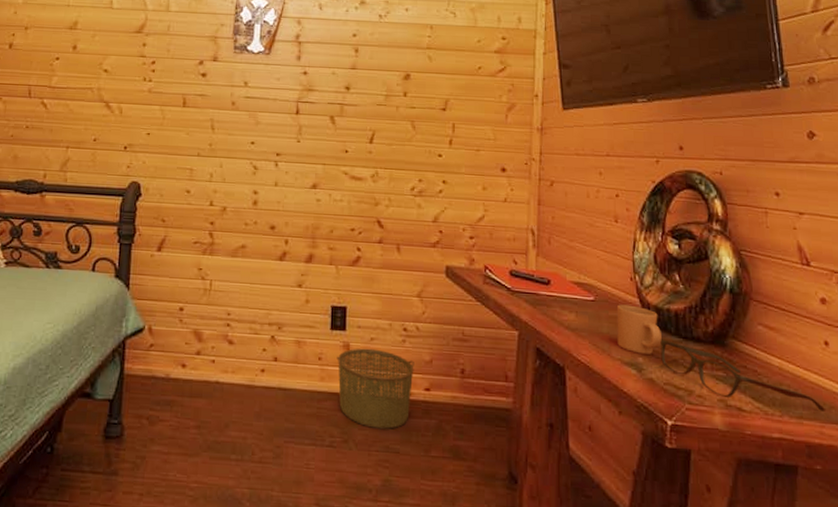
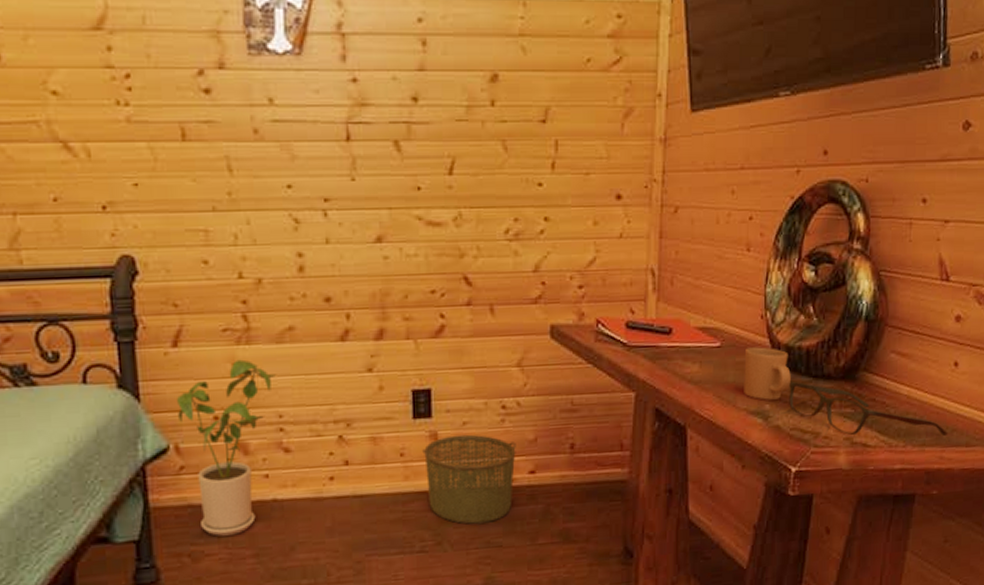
house plant: none [154,266,228,407] -> present [177,359,276,536]

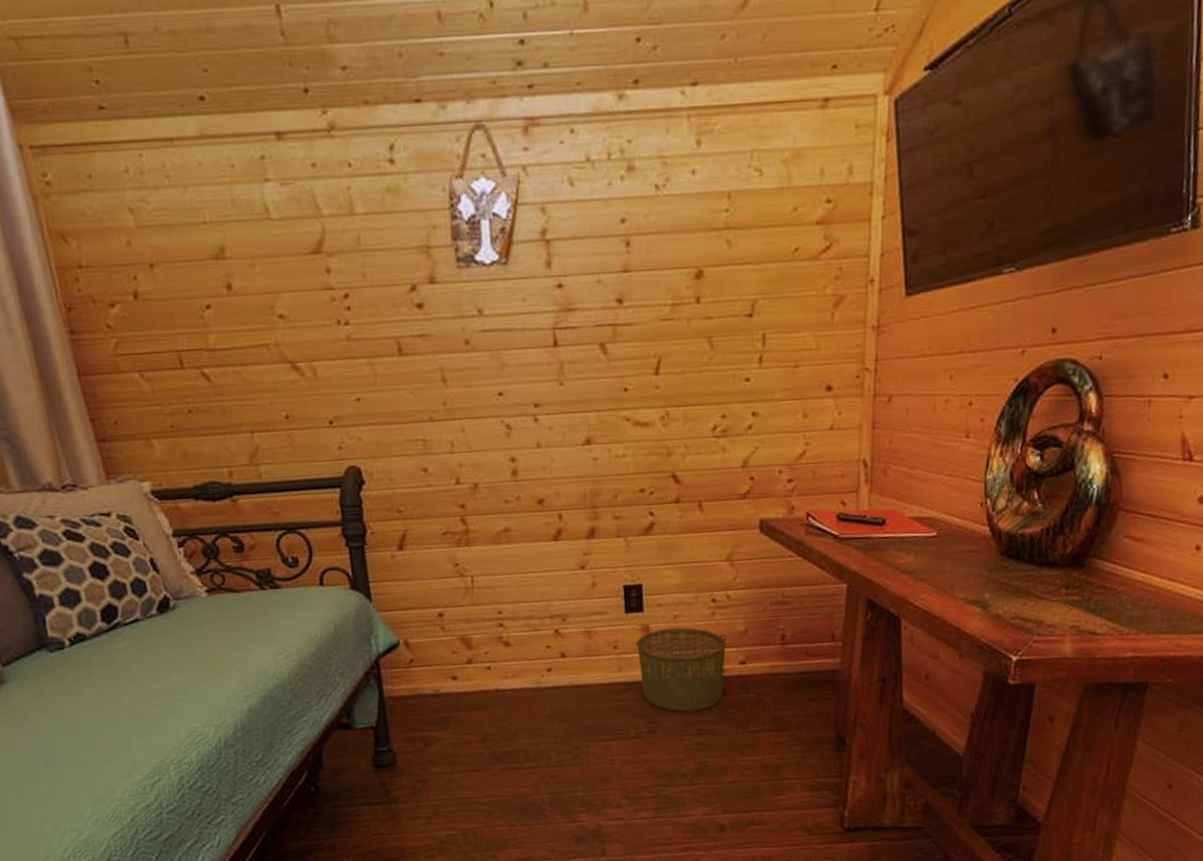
house plant: present [177,359,276,536] -> none [405,560,494,723]
mug: present [744,347,791,400] -> none [961,535,1013,590]
eyeglasses: present [789,380,947,436] -> none [1010,569,1186,624]

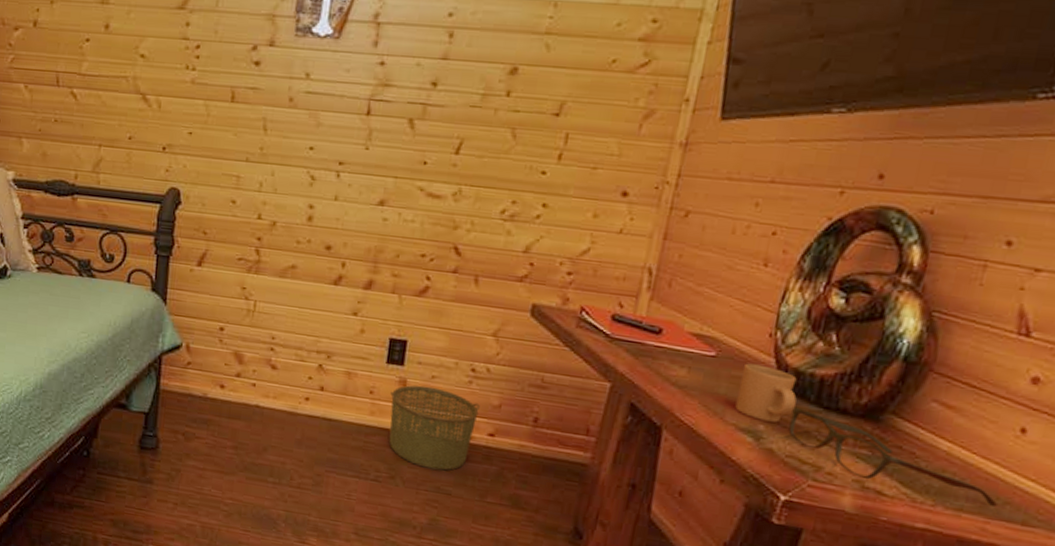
mug: none [961,535,1013,590] -> present [735,363,797,423]
eyeglasses: none [1010,569,1186,624] -> present [788,406,997,506]

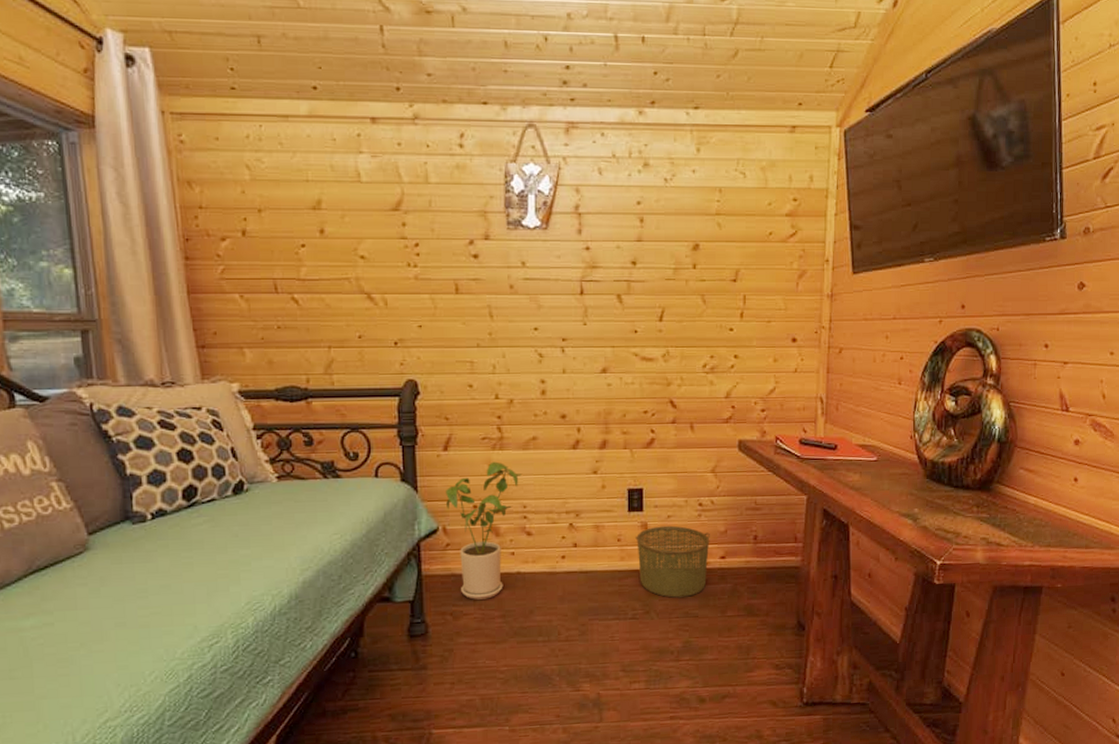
house plant: none [193,285,275,427] -> present [446,461,522,600]
mug: present [735,363,797,423] -> none [896,461,936,505]
eyeglasses: present [788,406,997,506] -> none [934,490,1069,538]

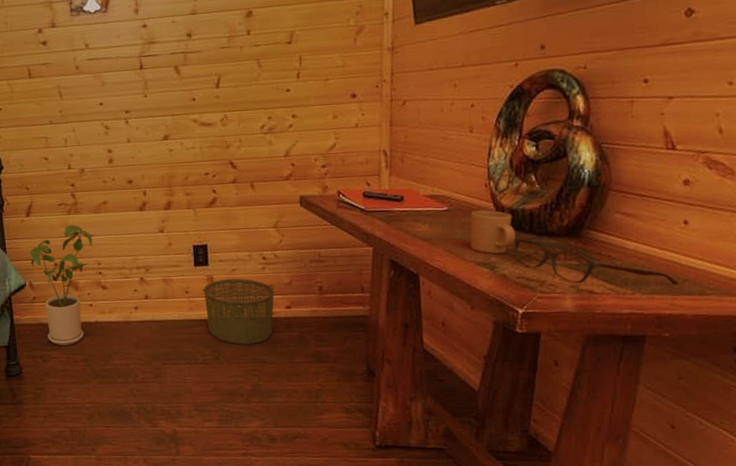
mug: none [896,461,936,505] -> present [470,210,515,254]
eyeglasses: none [934,490,1069,538] -> present [514,237,678,285]

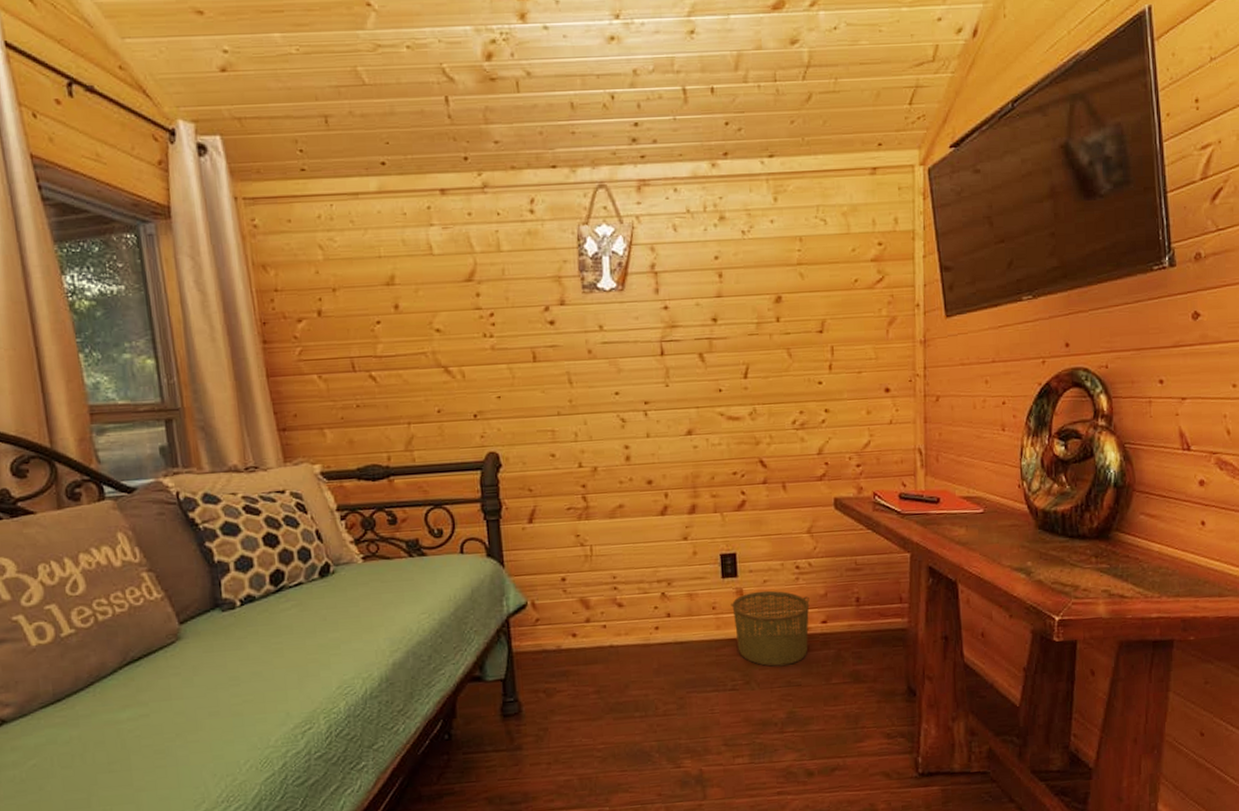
house plant: present [30,224,95,346] -> none [533,532,610,676]
mug: present [470,210,515,254] -> none [1005,512,1049,558]
eyeglasses: present [514,237,678,285] -> none [1048,540,1200,588]

